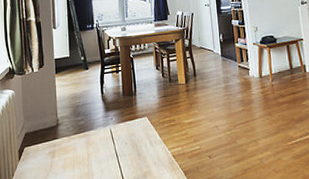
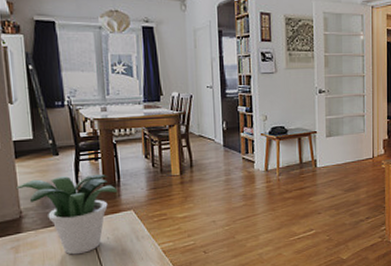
potted plant: none [54,85,135,160] -> present [15,175,118,255]

